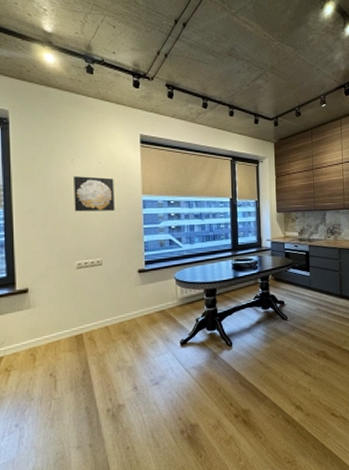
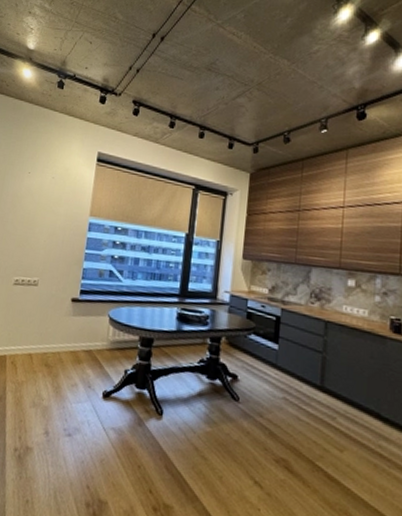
wall art: present [73,176,115,212] -> none [22,189,65,230]

